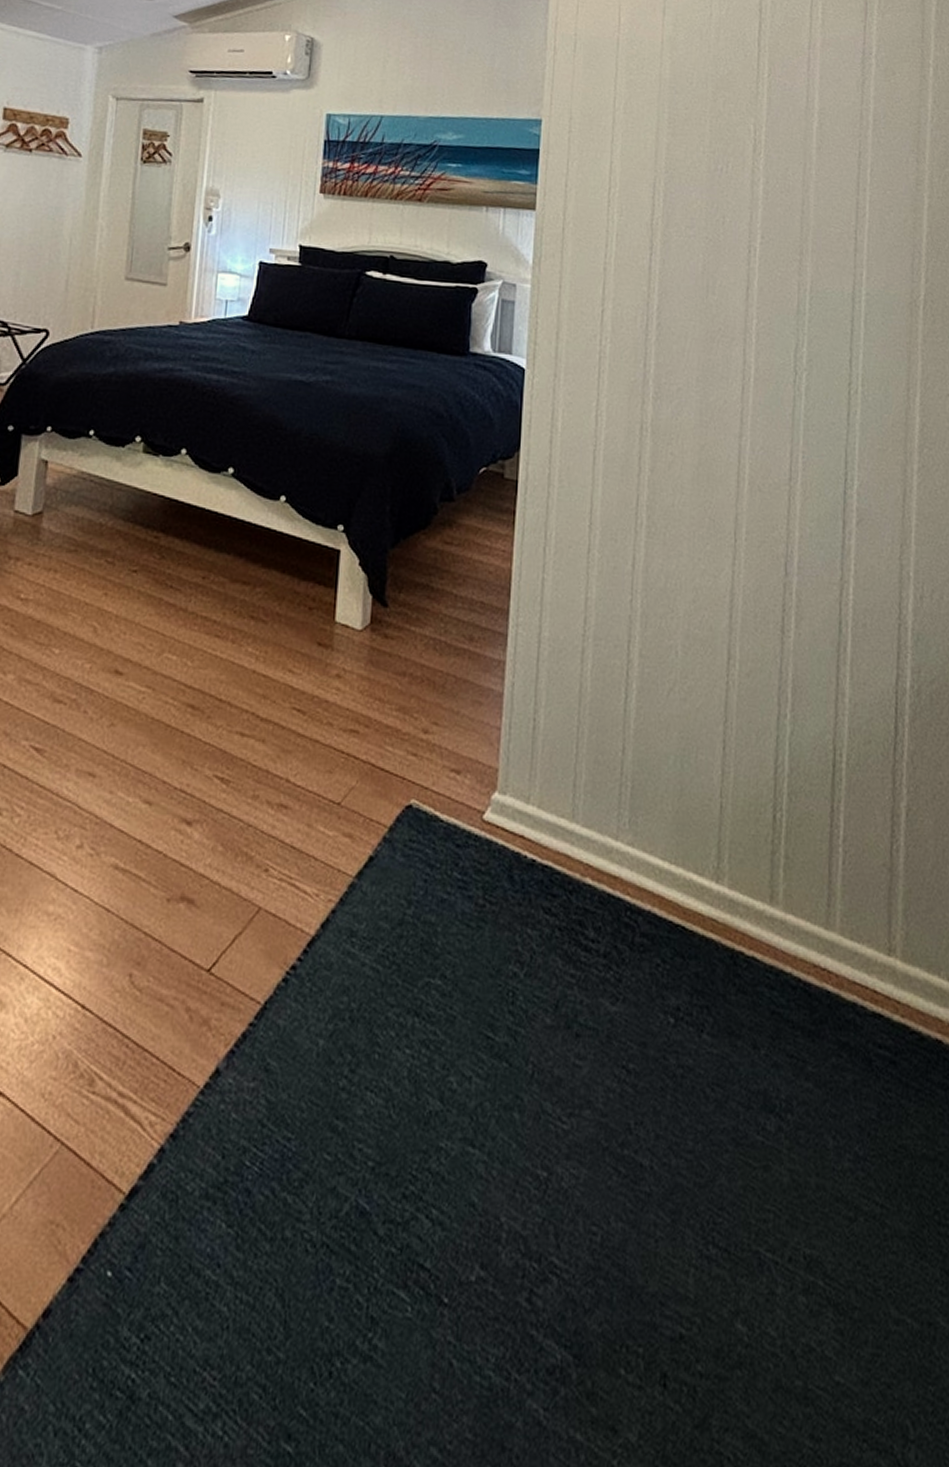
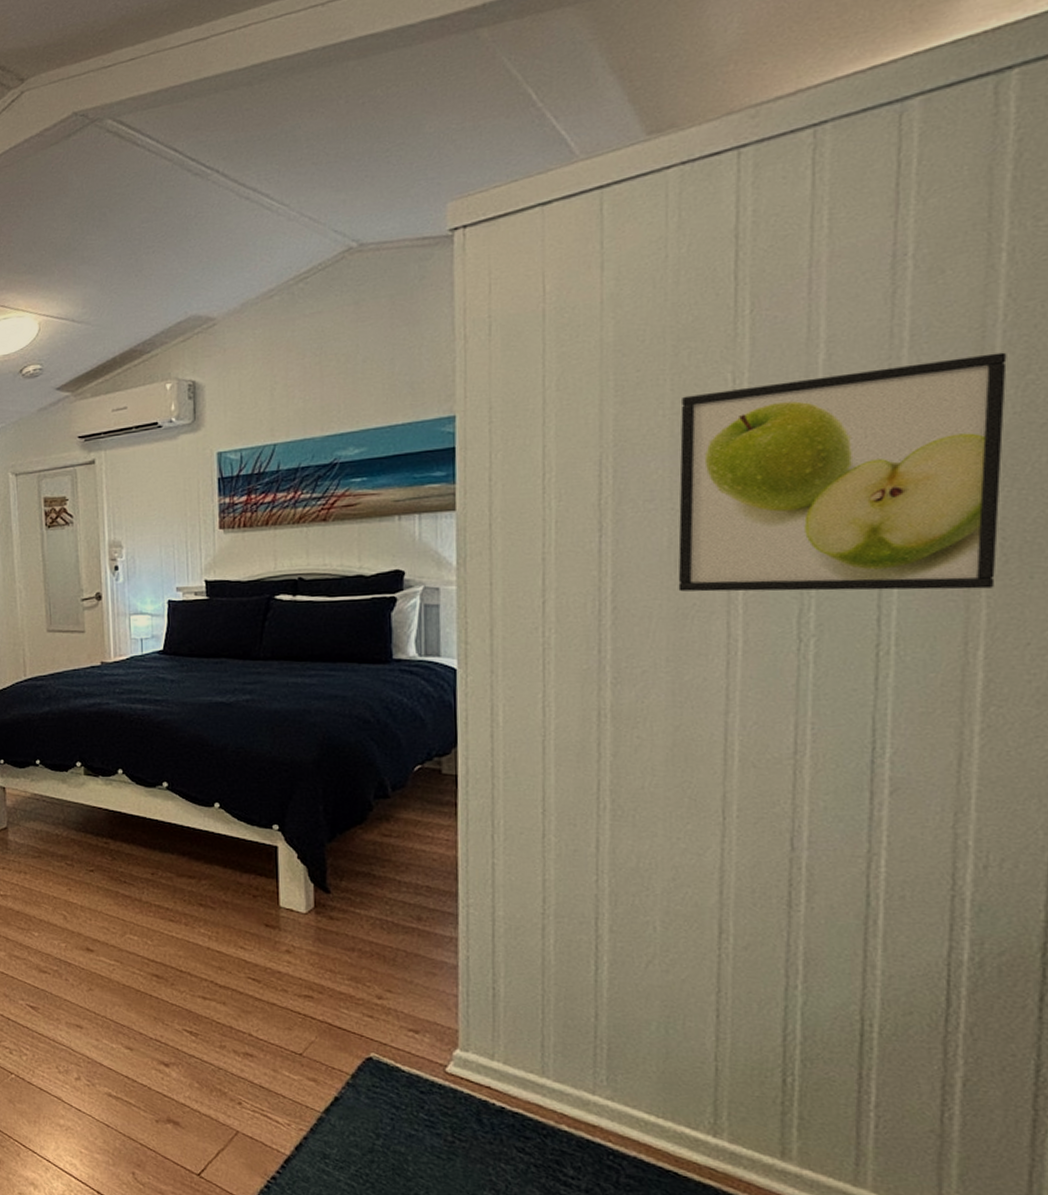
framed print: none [708,138,933,343] -> present [678,352,1007,592]

